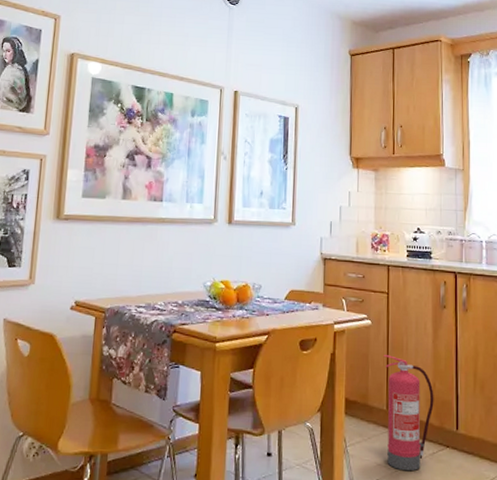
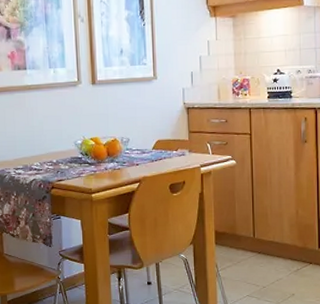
fire extinguisher: present [383,355,434,471] -> none [249,190,297,287]

